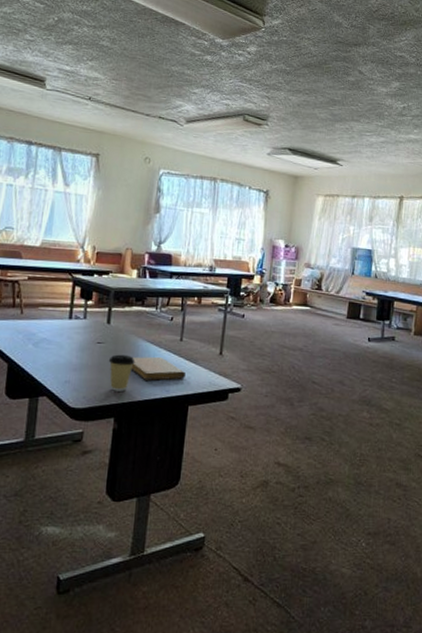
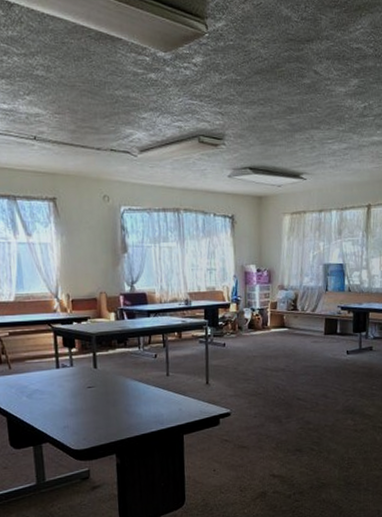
coffee cup: present [108,354,135,392] -> none [101,395,127,430]
notebook: present [131,356,186,381] -> none [123,393,177,417]

